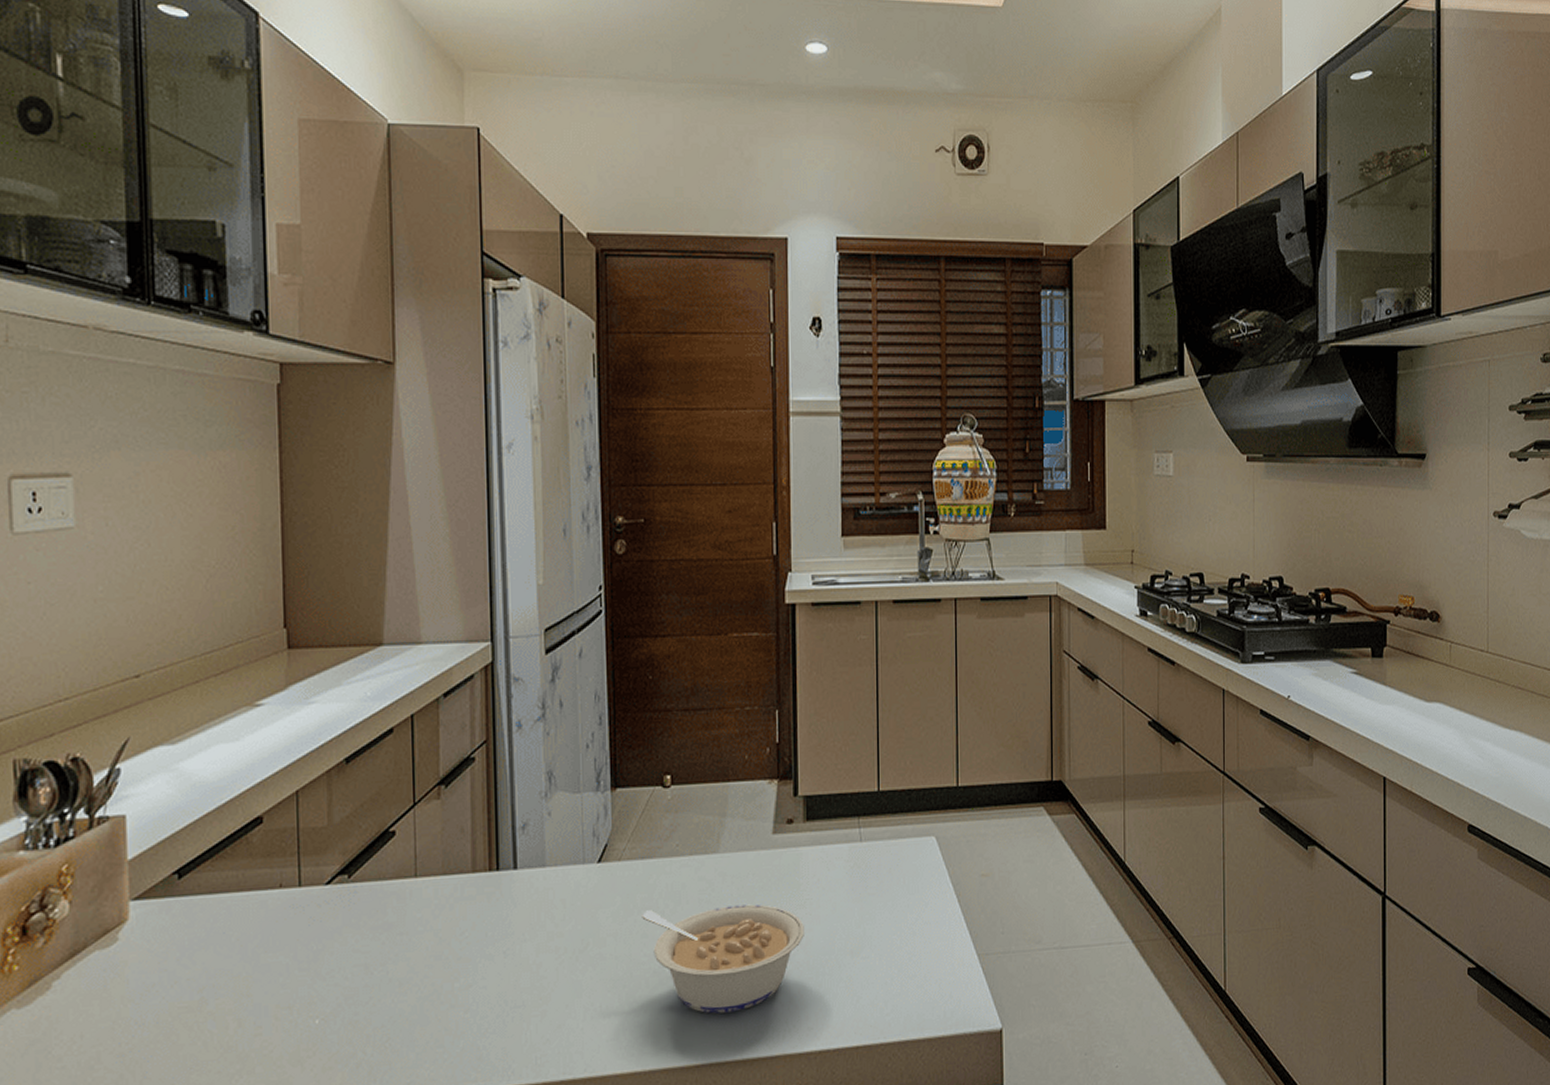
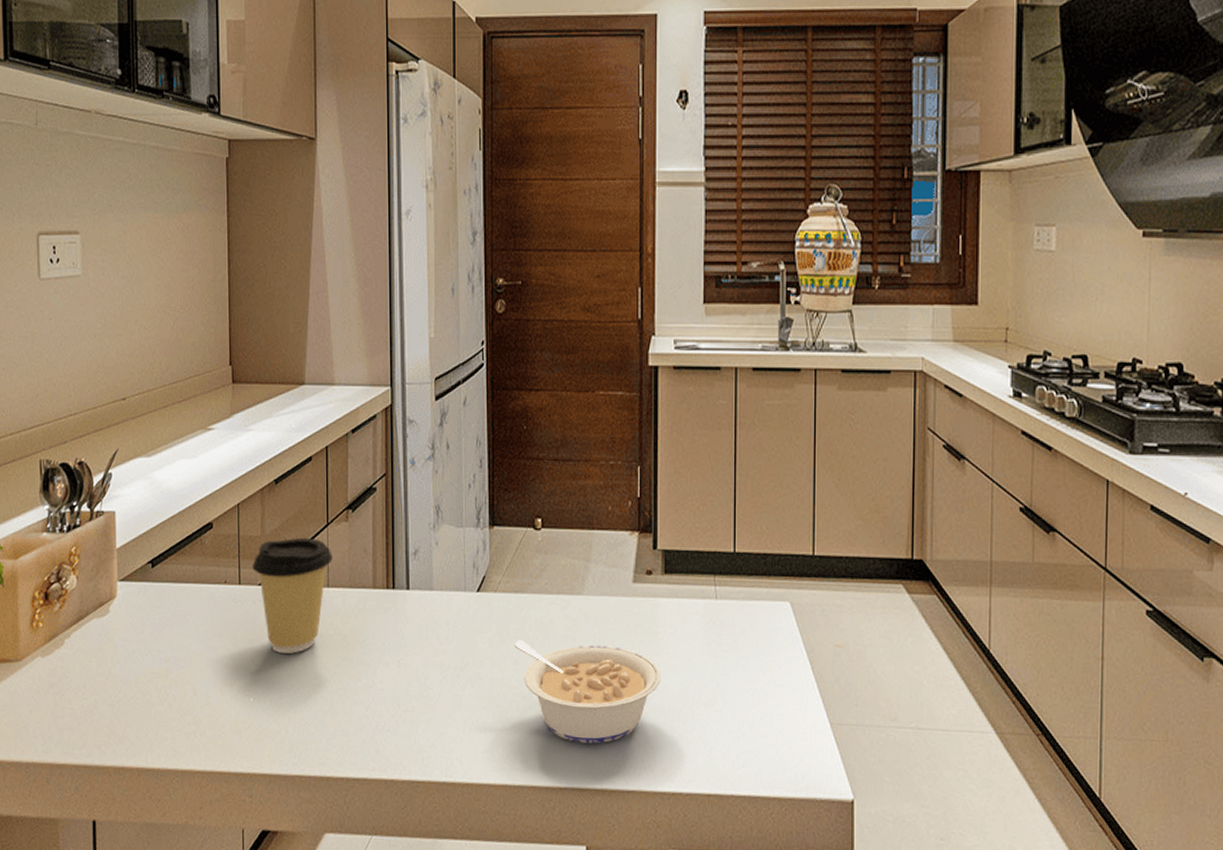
coffee cup: none [317,822,421,962] -> present [252,537,333,654]

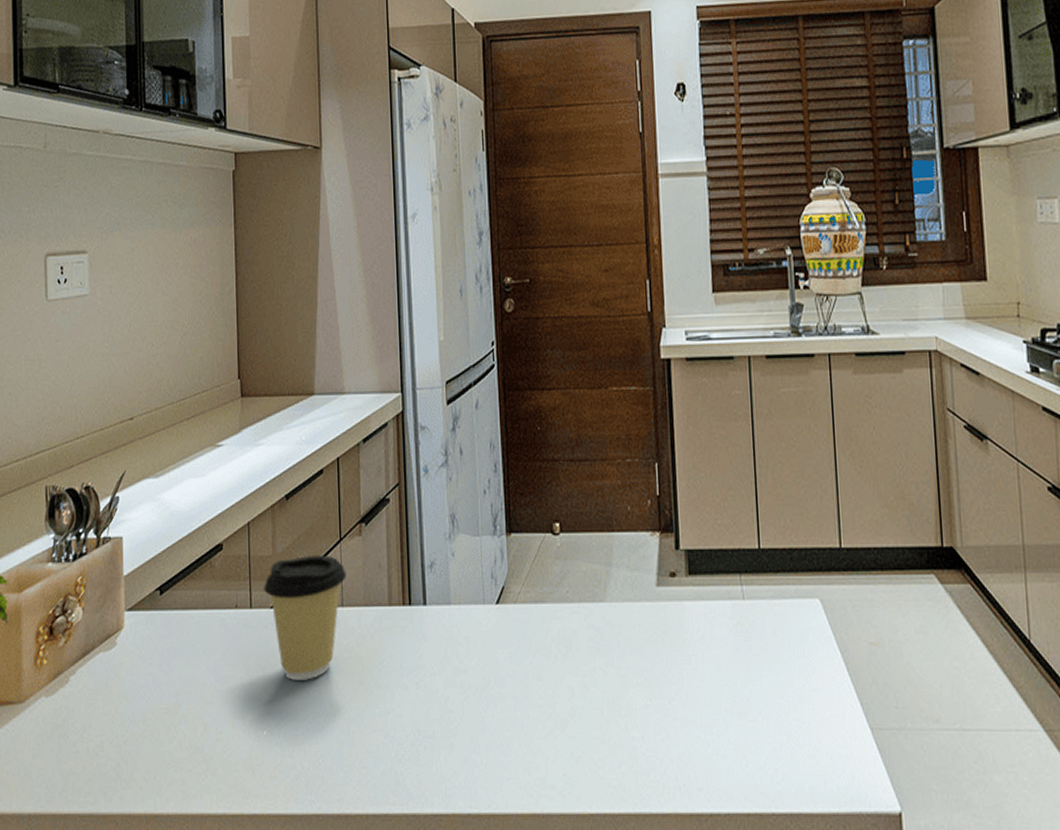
legume: present [514,640,660,744] -> none [537,654,691,764]

